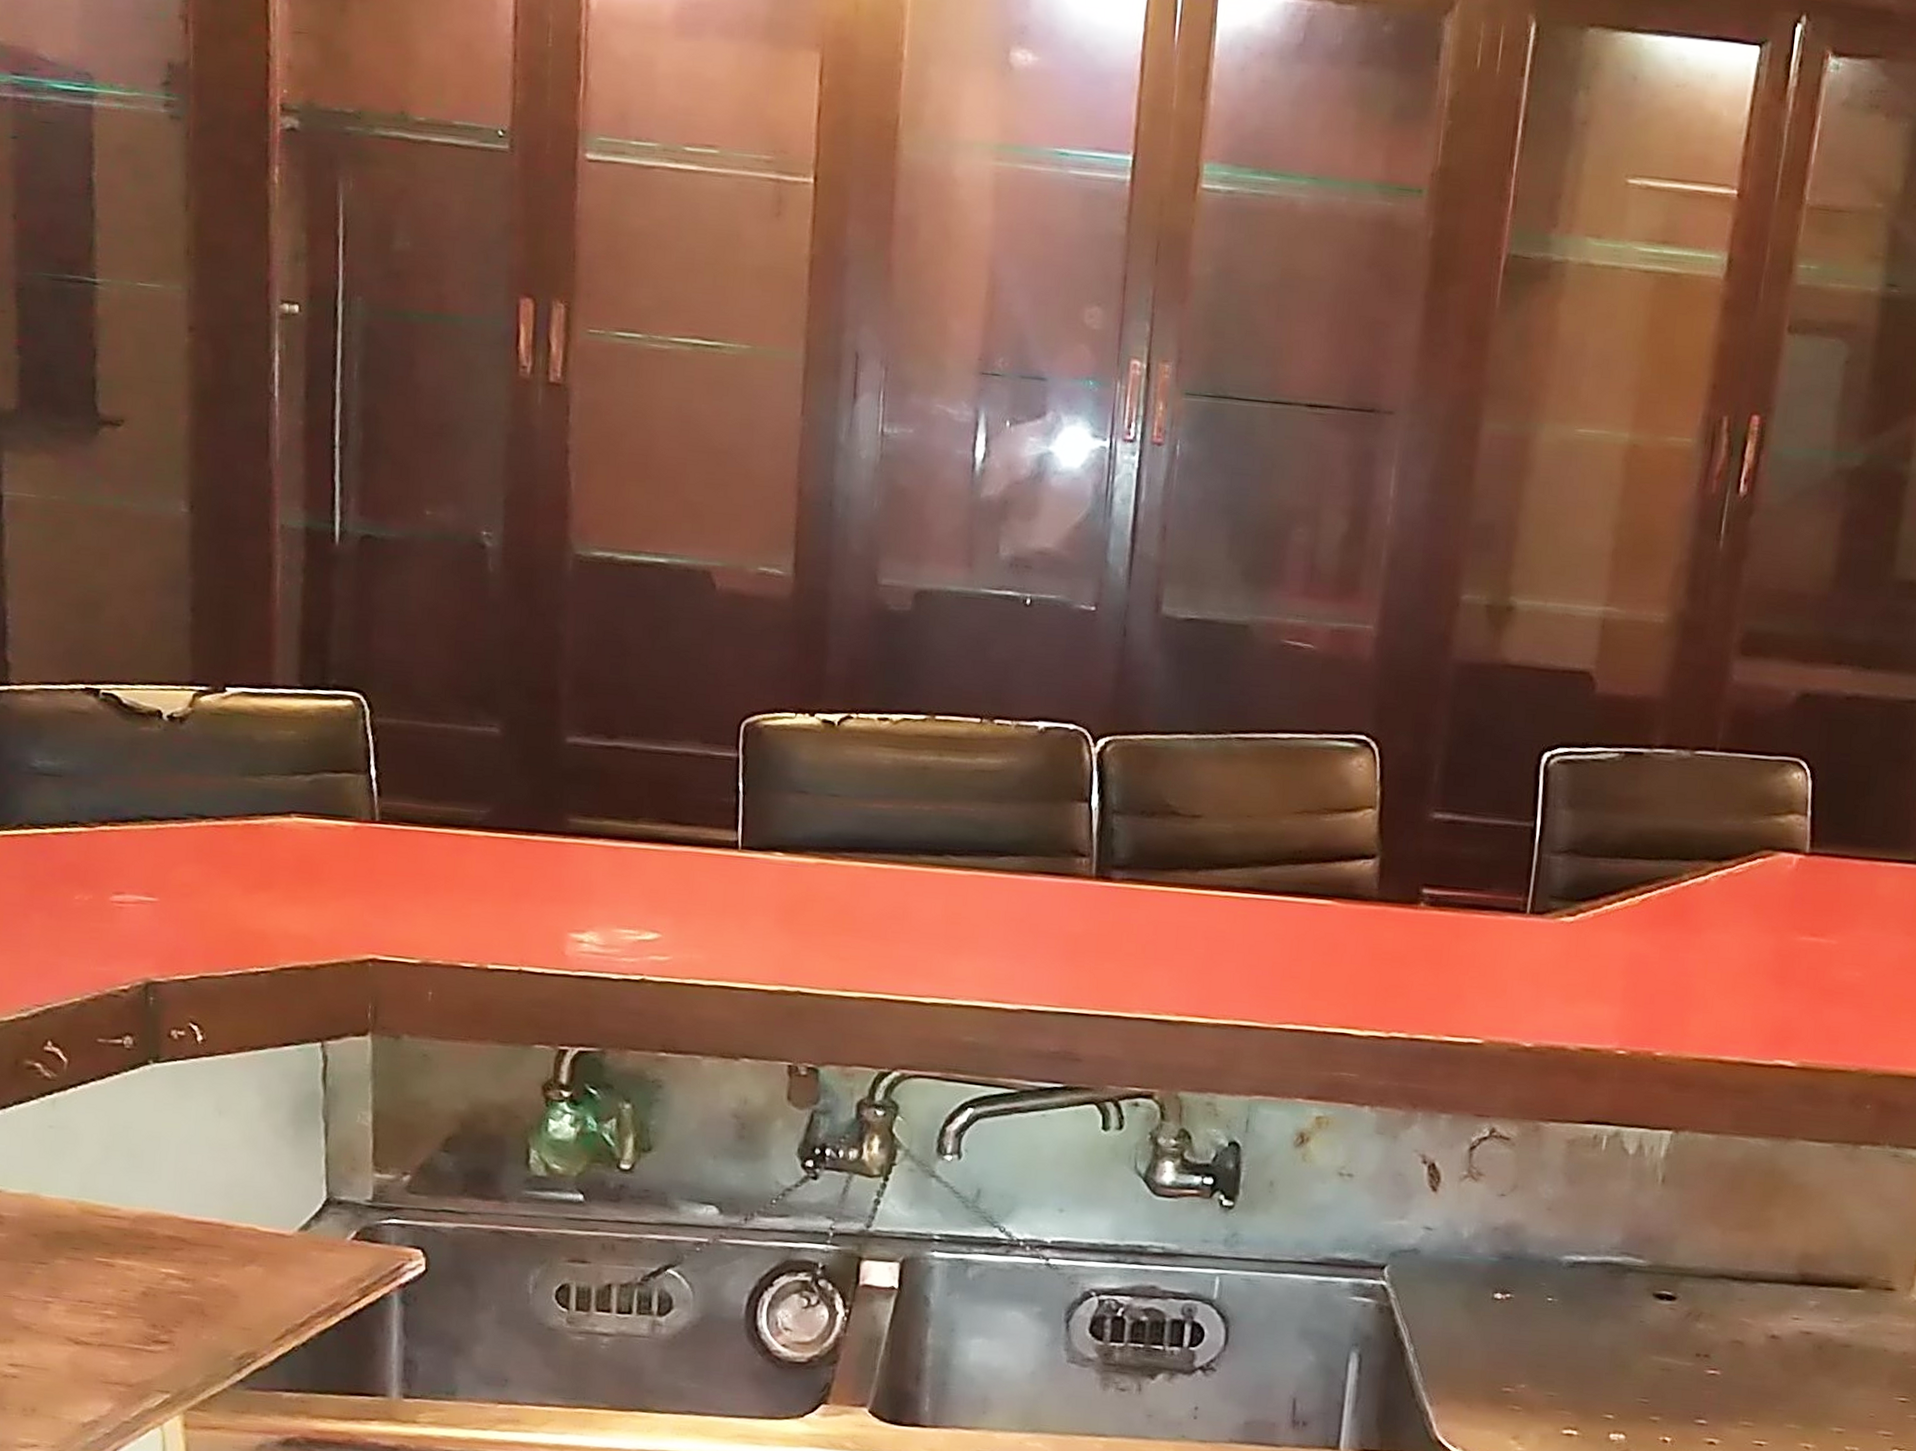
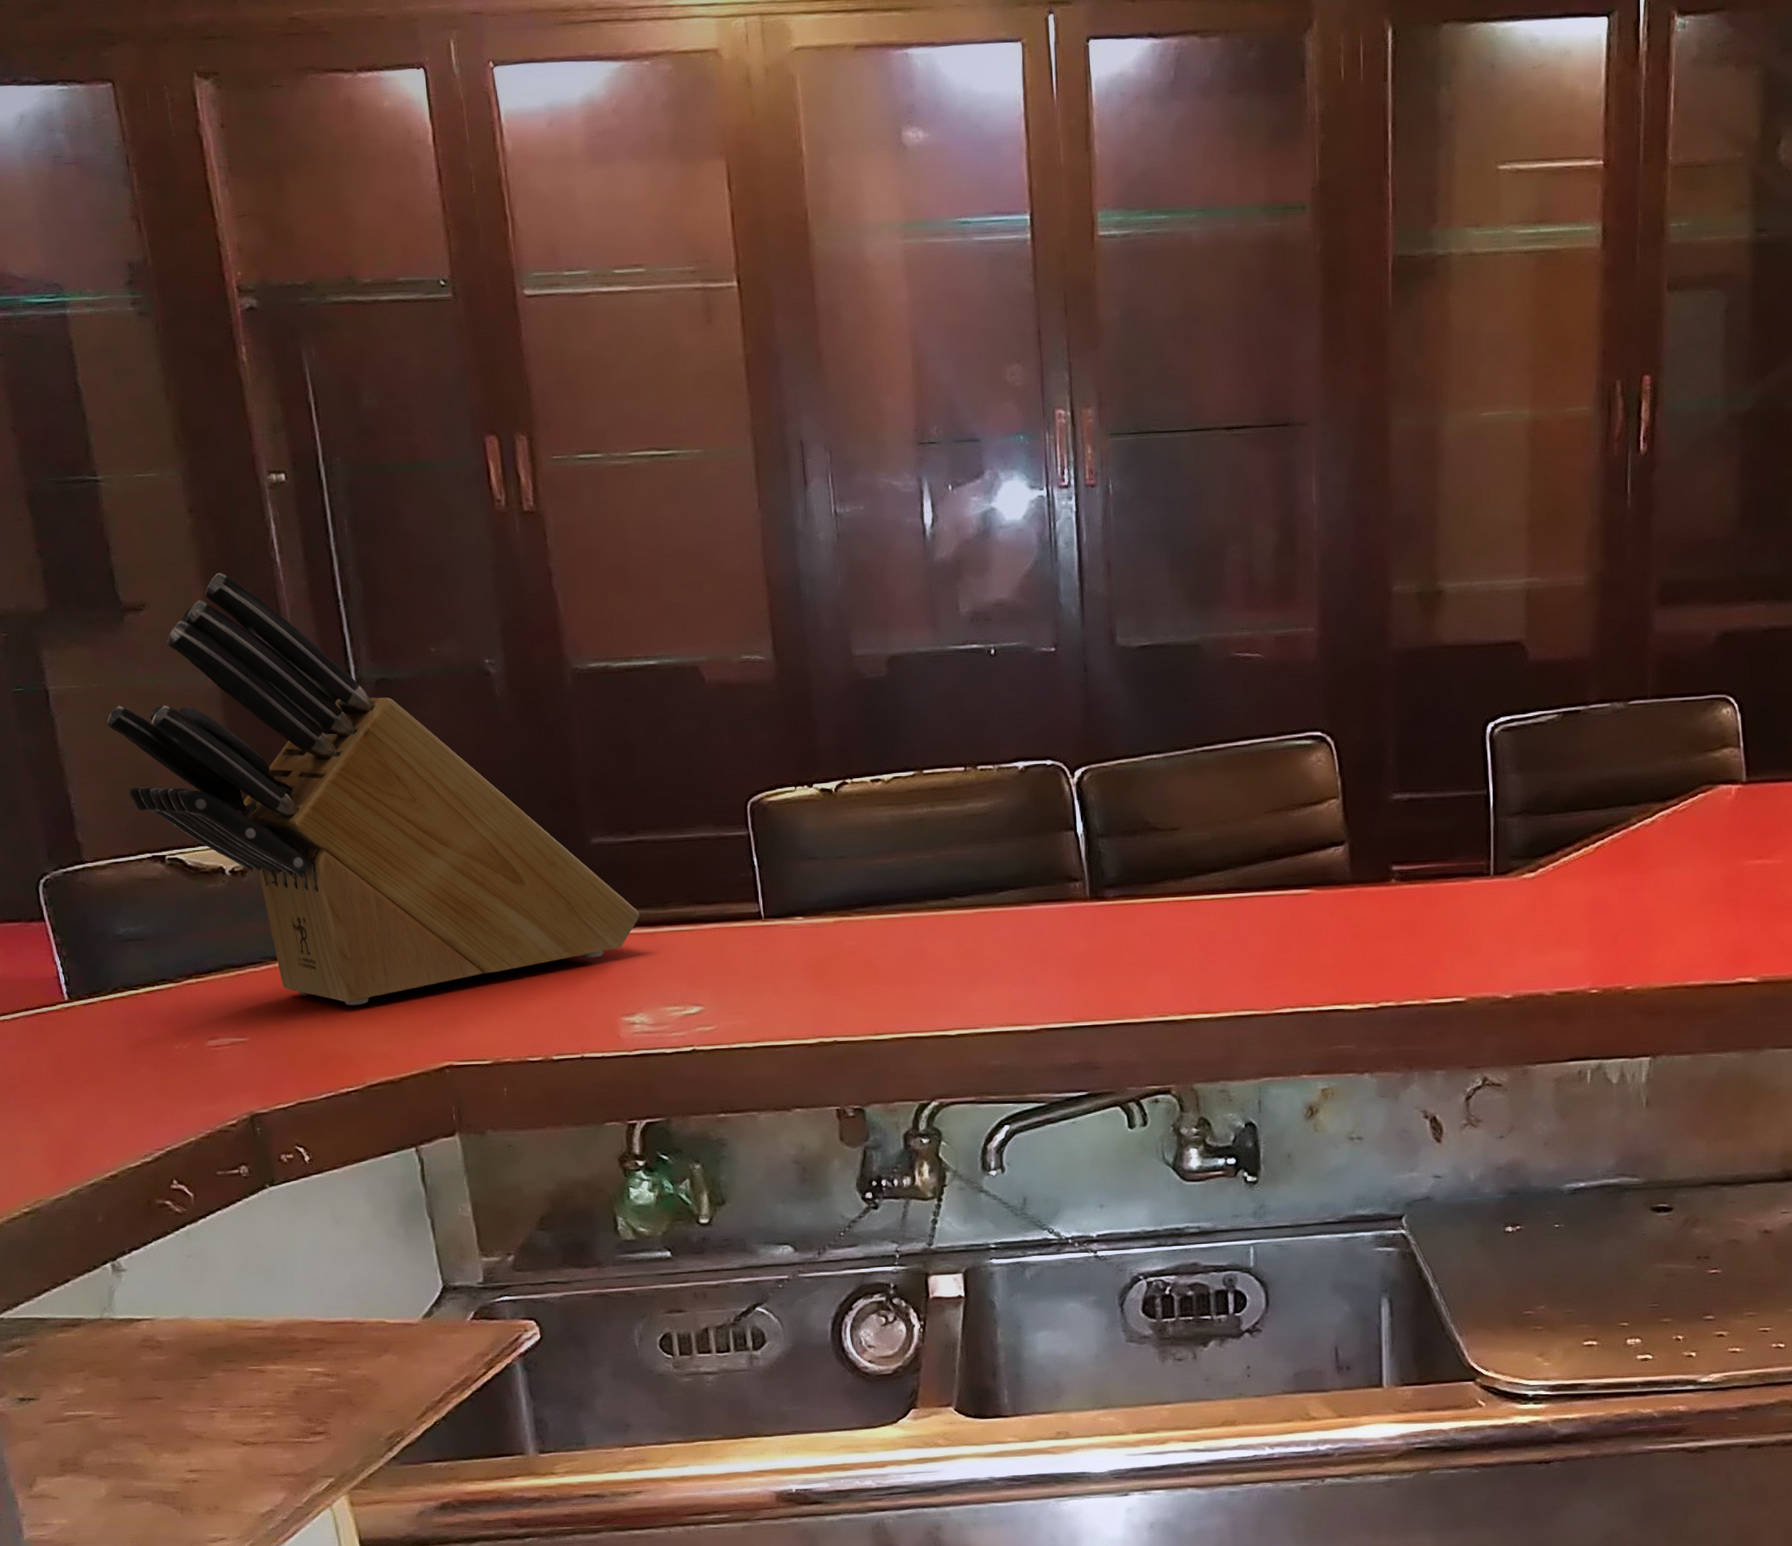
knife block: none [60,399,607,880] -> present [106,573,640,1006]

